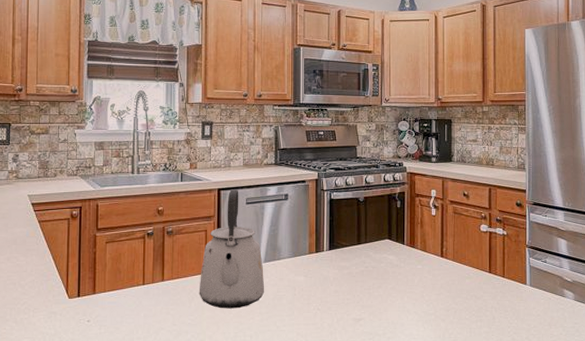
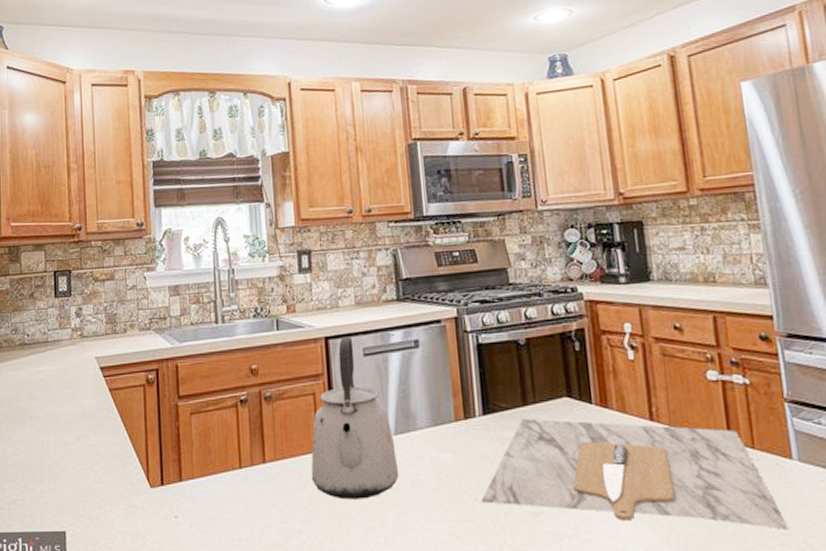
cutting board: none [322,253,519,330] -> present [481,418,789,530]

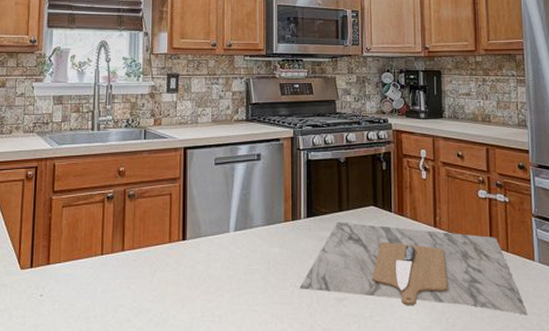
kettle: present [311,337,399,500] -> none [162,148,235,284]

